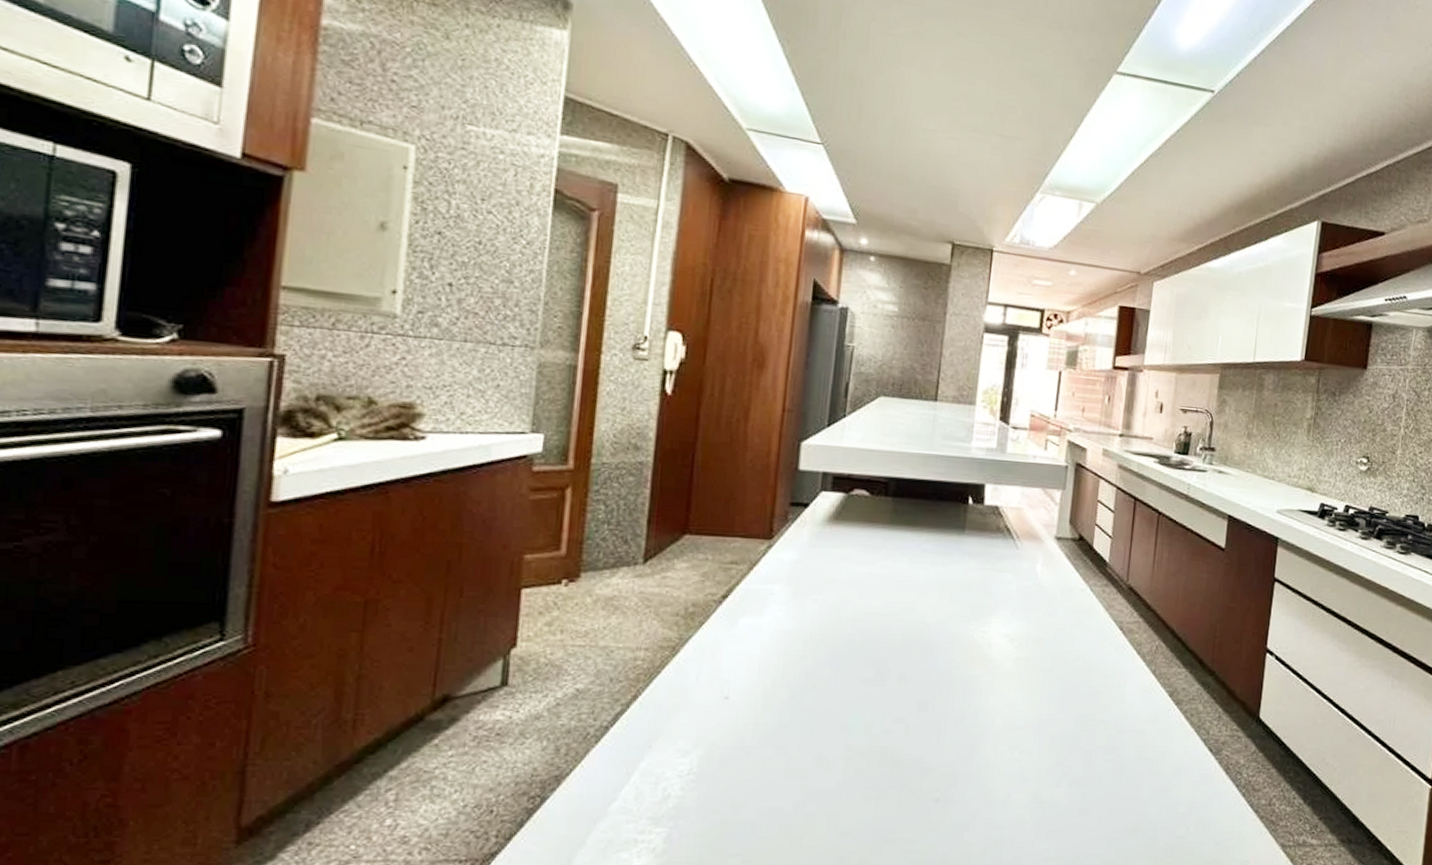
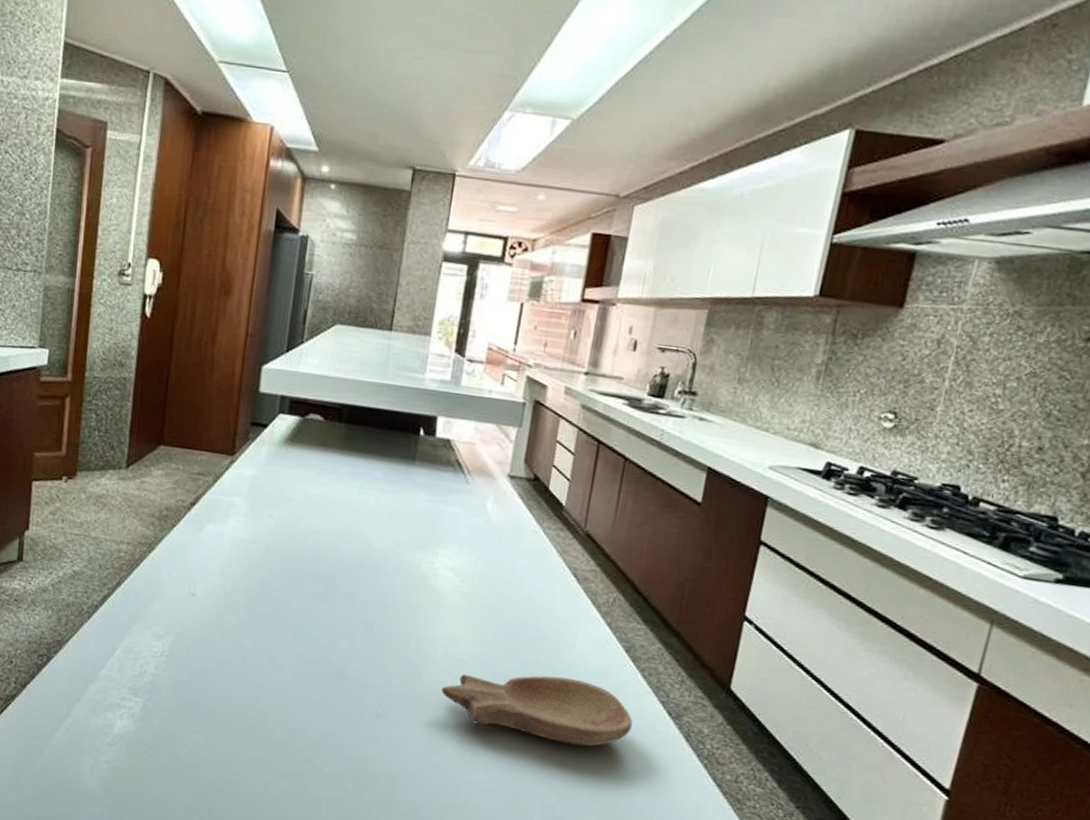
bowl: none [1000,730,1179,796] -> present [441,673,633,747]

